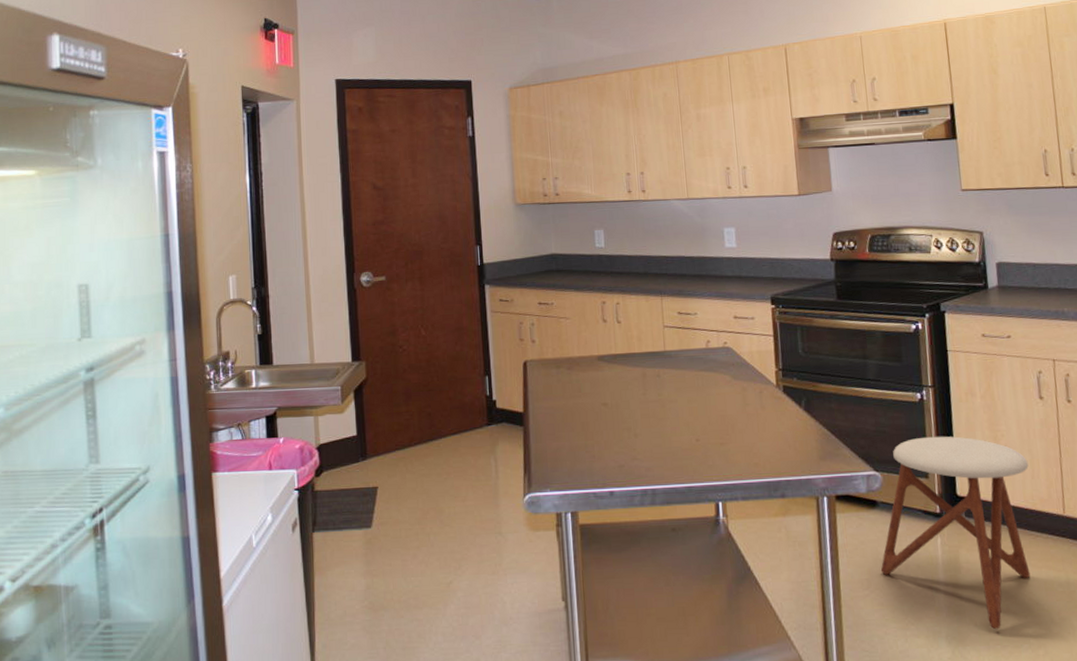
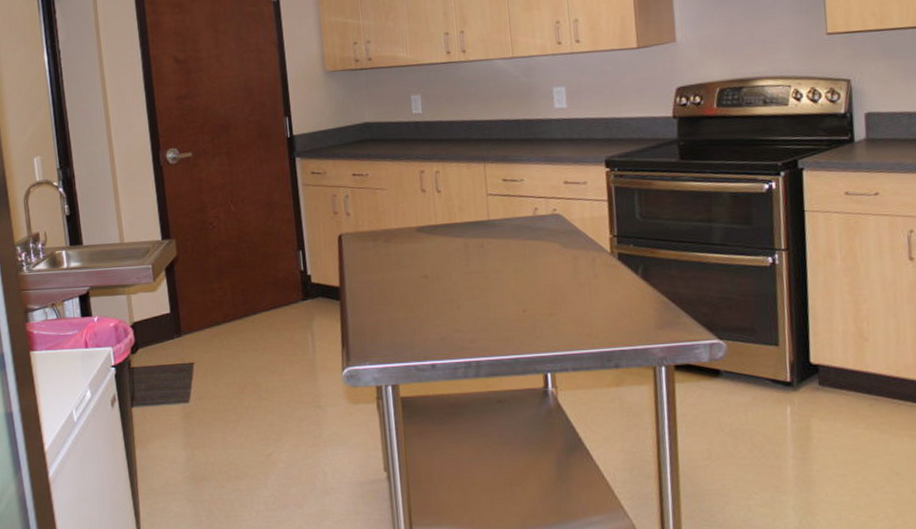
stool: present [881,436,1030,630] -> none [723,301,894,500]

